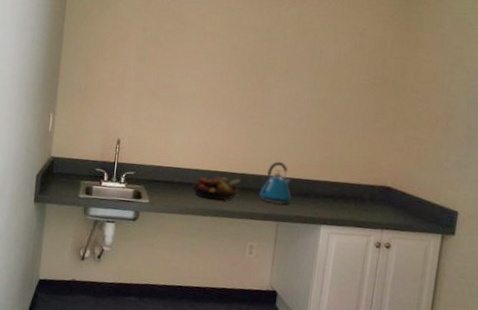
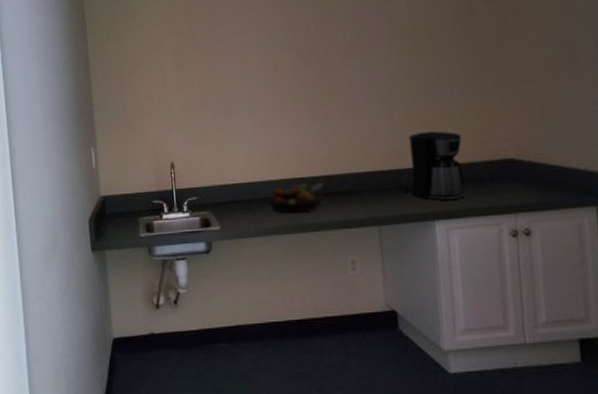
kettle: present [259,161,292,205] -> none [350,153,391,206]
coffee maker: none [300,152,356,211] -> present [401,131,466,202]

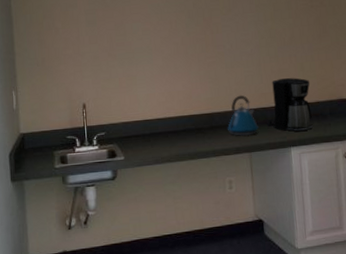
fruit bowl: present [268,183,324,213] -> none [163,119,208,144]
kettle: none [350,153,391,206] -> present [228,95,258,137]

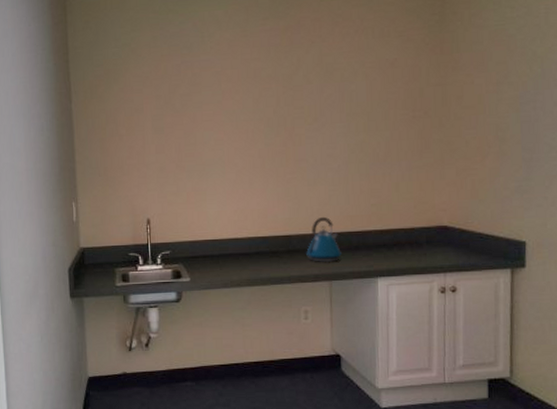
coffee maker: present [266,78,313,132] -> none [350,199,406,261]

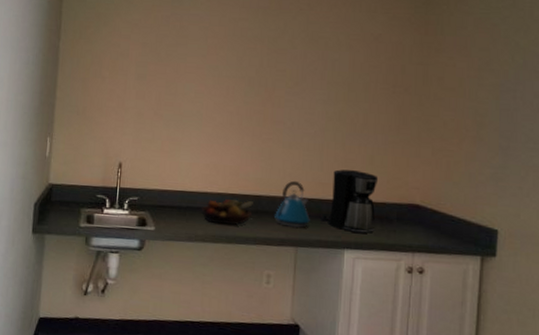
fruit bowl: none [234,241,284,268] -> present [201,198,253,225]
coffee maker: none [350,199,406,261] -> present [319,169,379,234]

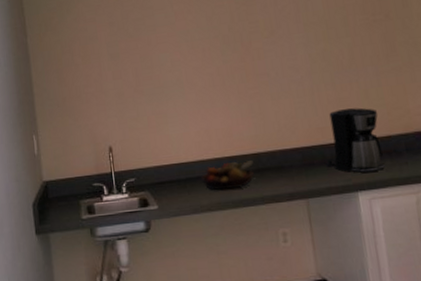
kettle: present [274,180,310,228] -> none [277,130,316,180]

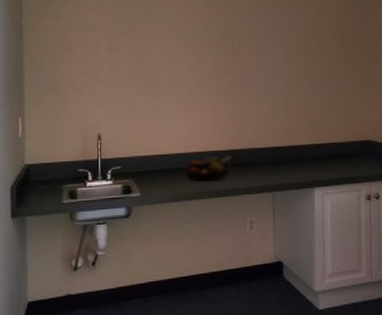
coffee maker: present [325,107,385,174] -> none [291,117,337,173]

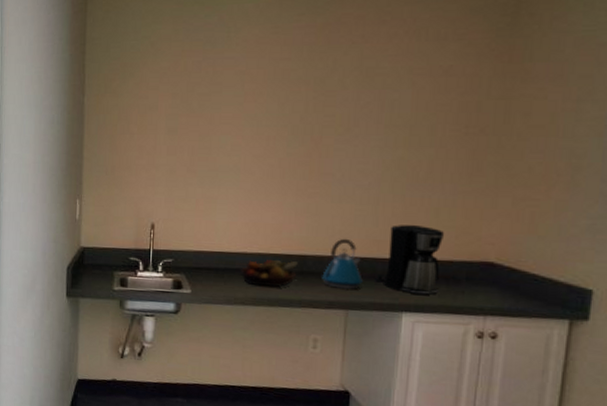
kettle: none [252,132,283,175] -> present [322,238,363,290]
coffee maker: none [291,117,337,173] -> present [373,225,445,295]

